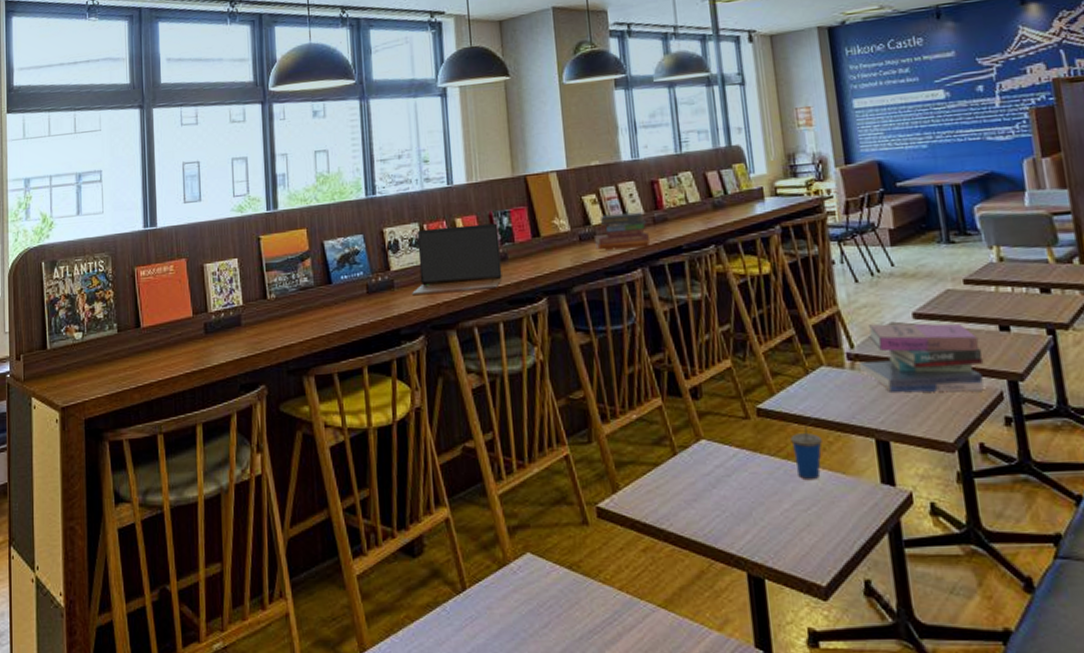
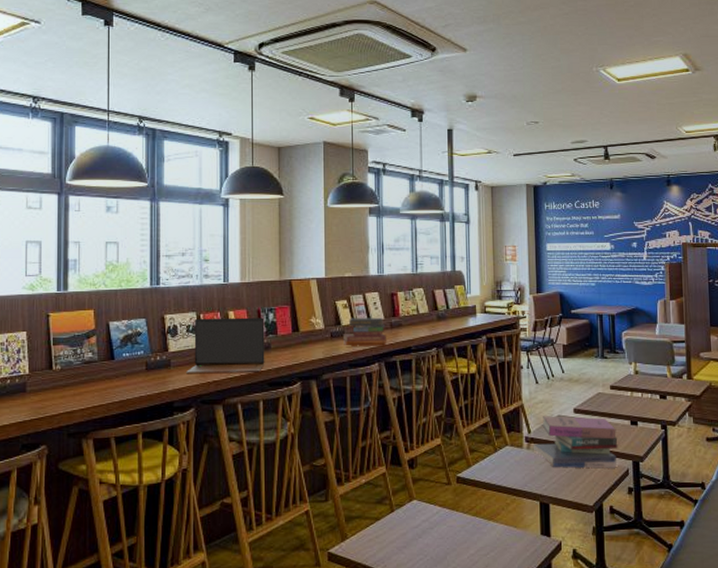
cup: present [790,418,822,481] -> none [480,485,502,532]

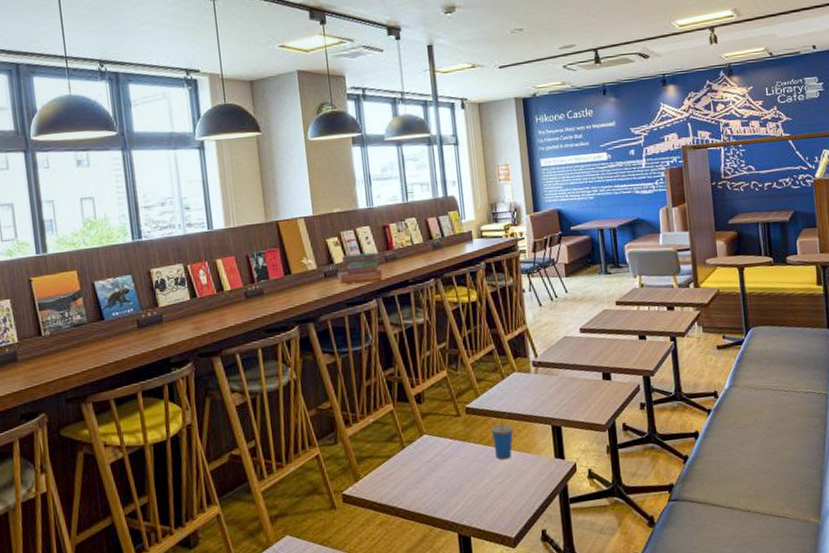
laptop: present [185,317,265,374] -> none [178,263,260,328]
cup: none [480,485,502,532] -> present [491,412,514,460]
books: present [533,416,618,469] -> none [540,335,628,390]

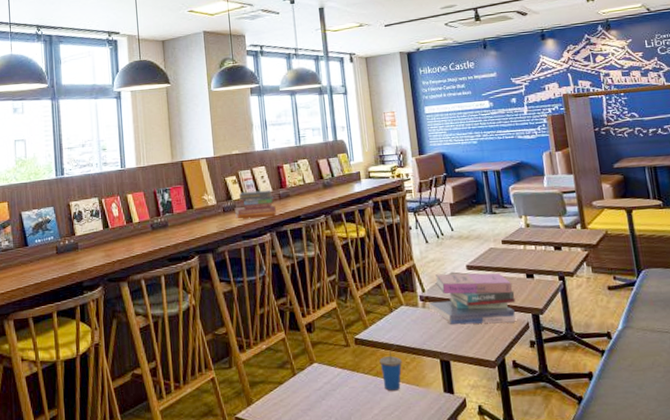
books: none [540,335,628,390] -> present [428,273,516,325]

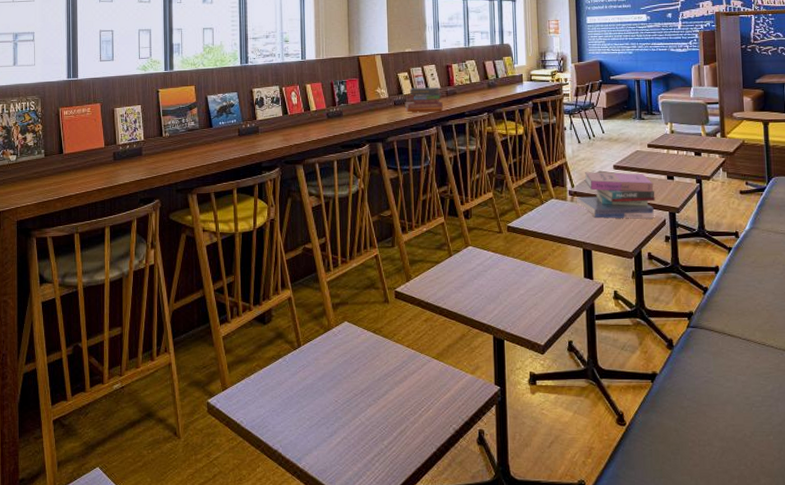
cup: present [379,345,402,392] -> none [528,233,549,275]

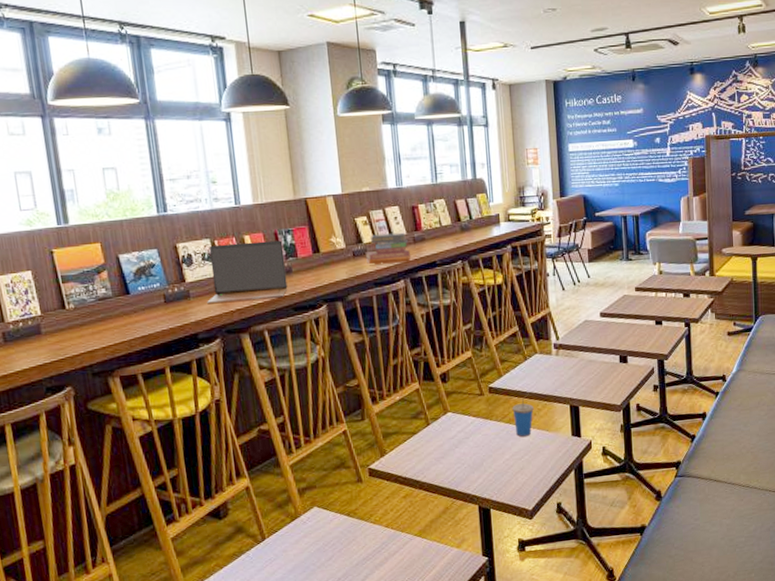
laptop: none [271,89,338,139] -> present [206,240,288,304]
cup: none [528,233,549,275] -> present [512,392,534,437]
books: present [576,172,656,219] -> none [561,320,644,371]

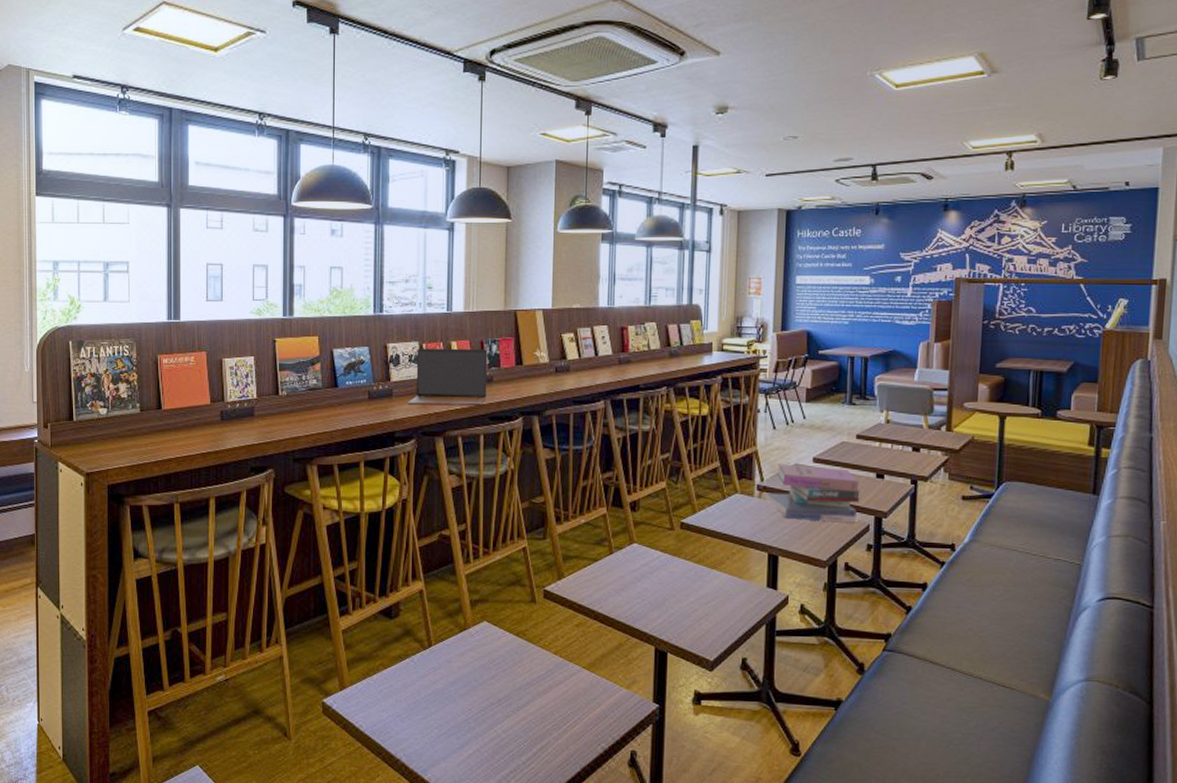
books: present [364,232,411,266] -> none [567,352,614,384]
cup: present [512,392,534,437] -> none [703,533,728,581]
books: none [561,320,644,371] -> present [764,464,860,523]

